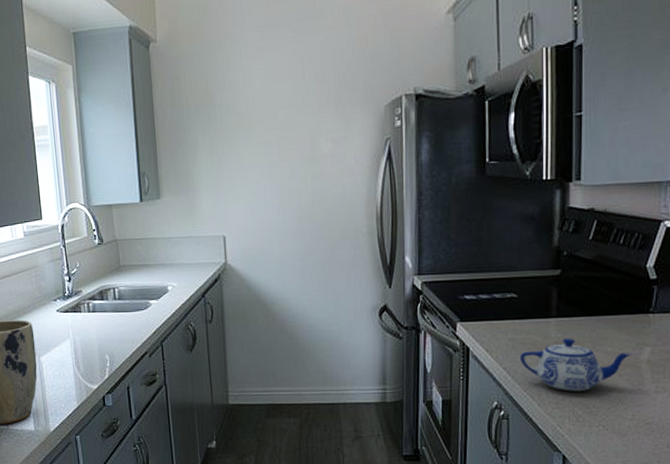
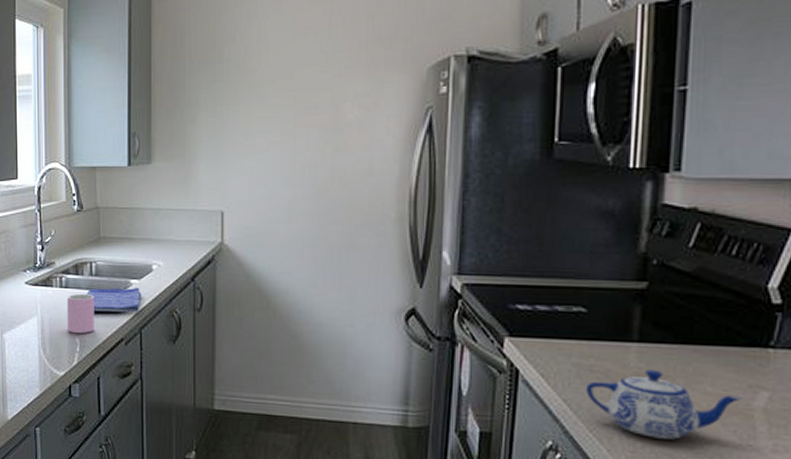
cup: none [94,315,121,350] -> present [66,293,94,333]
dish towel: none [112,306,161,331] -> present [86,287,142,313]

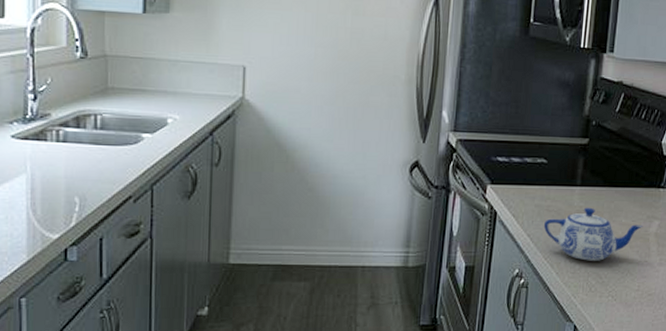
cup: present [66,293,94,333] -> none [63,148,98,191]
dish towel: present [86,287,142,313] -> none [89,141,154,169]

